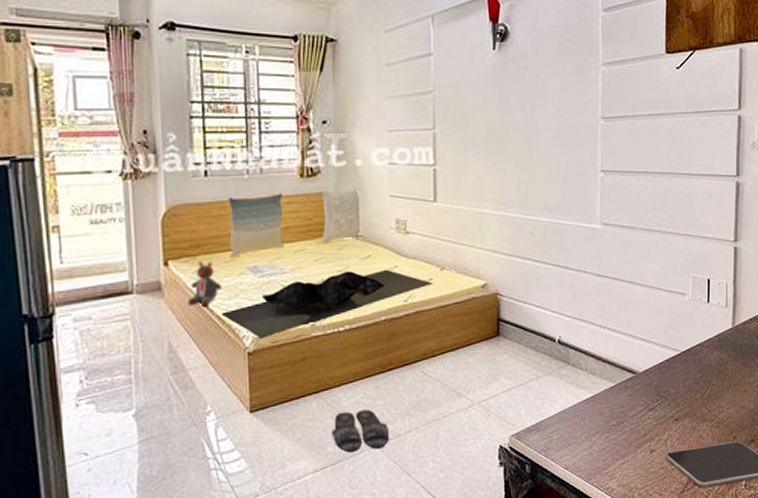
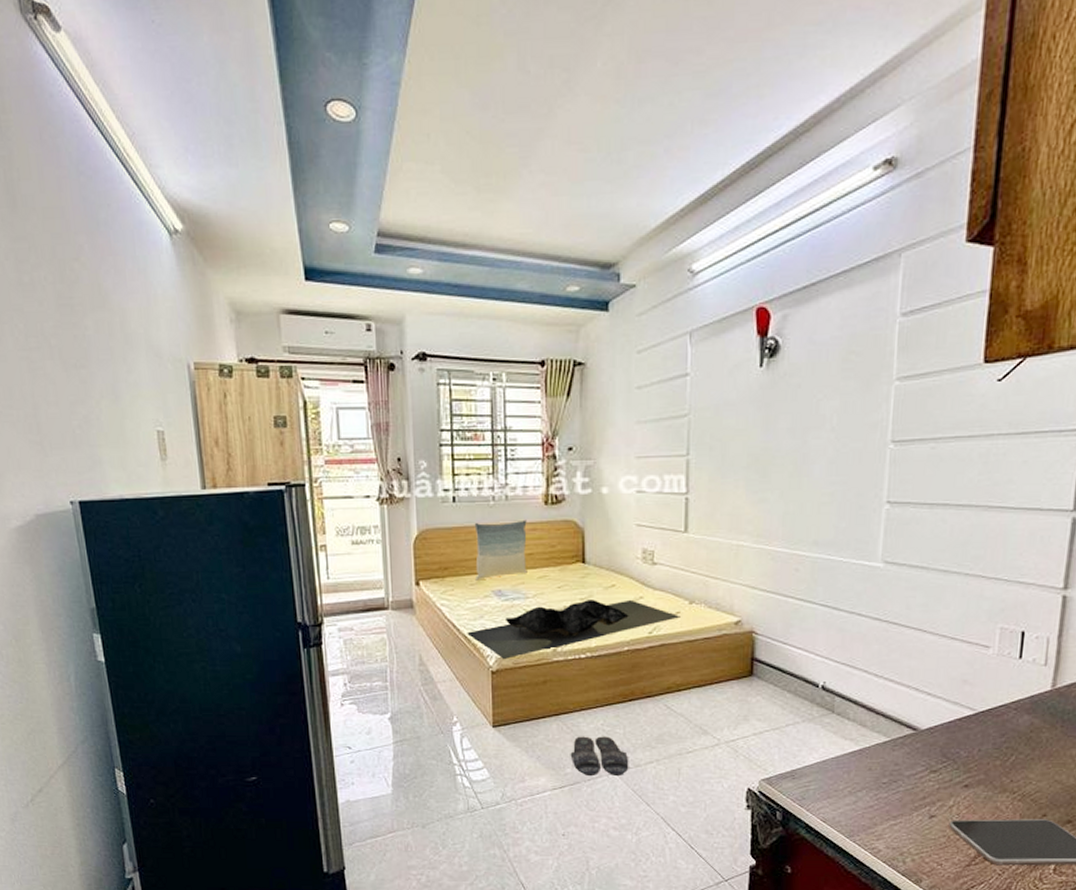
teddy bear: present [187,261,222,307] -> none [436,582,468,625]
pillow: present [321,188,363,243] -> none [565,517,607,571]

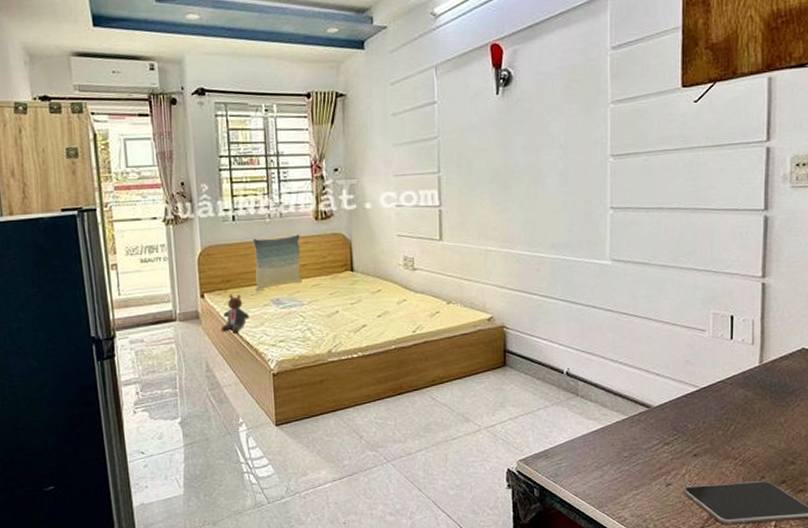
teddy bear: none [436,582,468,625] -> present [220,294,249,333]
throw blanket: present [467,599,682,659] -> none [249,302,441,362]
slippers: present [570,736,629,775] -> none [347,428,401,466]

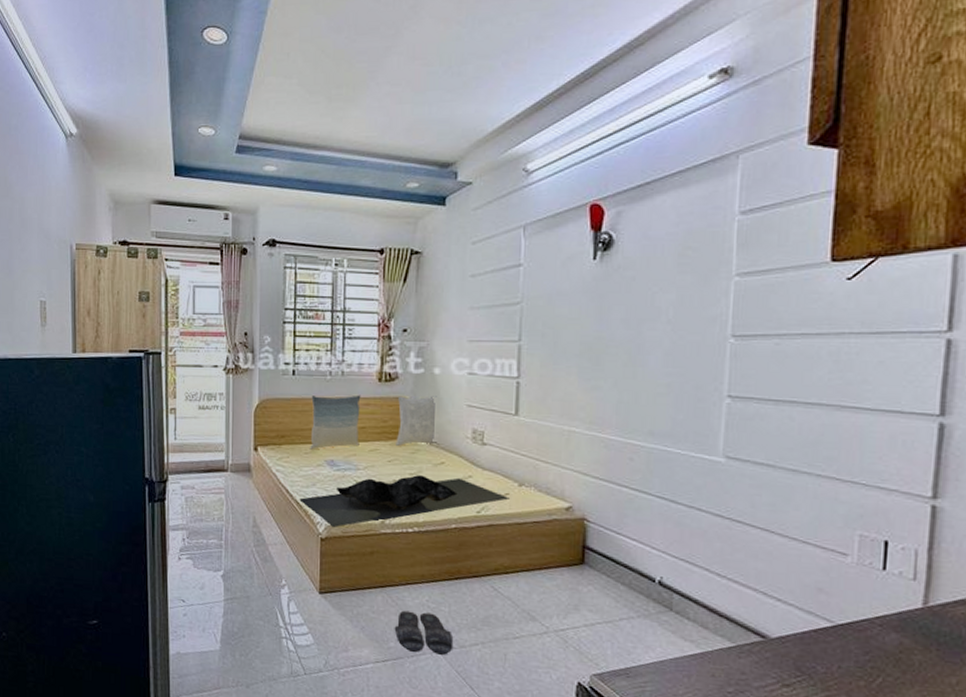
teddy bear: present [220,294,249,333] -> none [271,450,301,491]
throw blanket: none [249,302,441,362] -> present [299,475,511,527]
pillow: none [335,229,373,279] -> present [395,396,437,446]
slippers: none [347,428,401,466] -> present [394,610,454,655]

